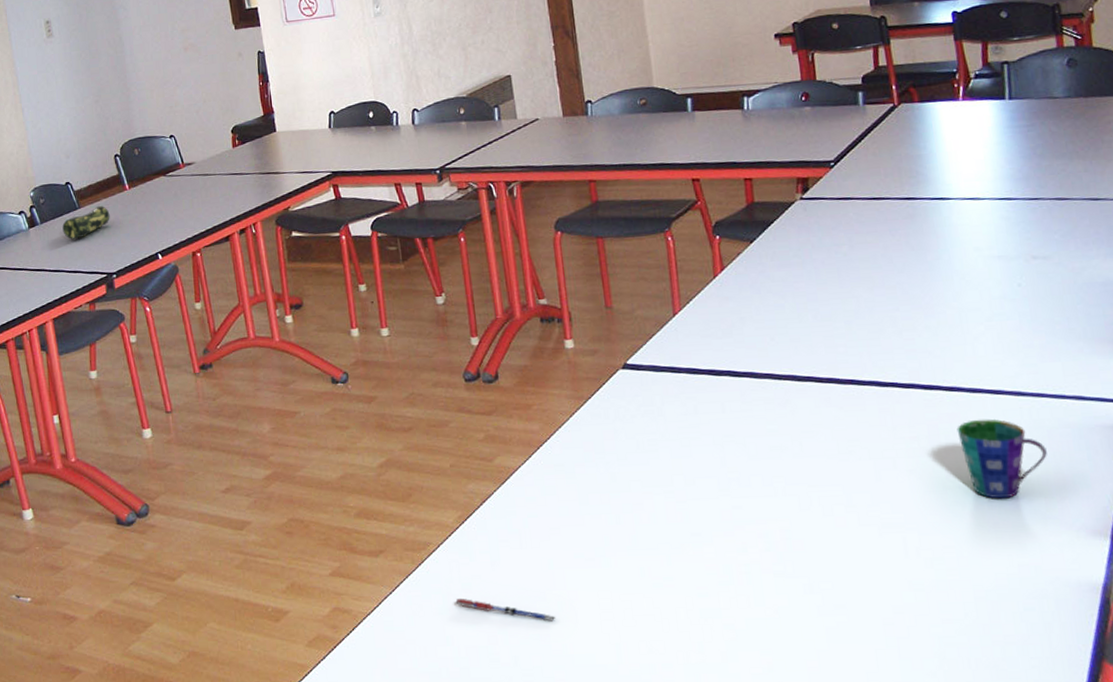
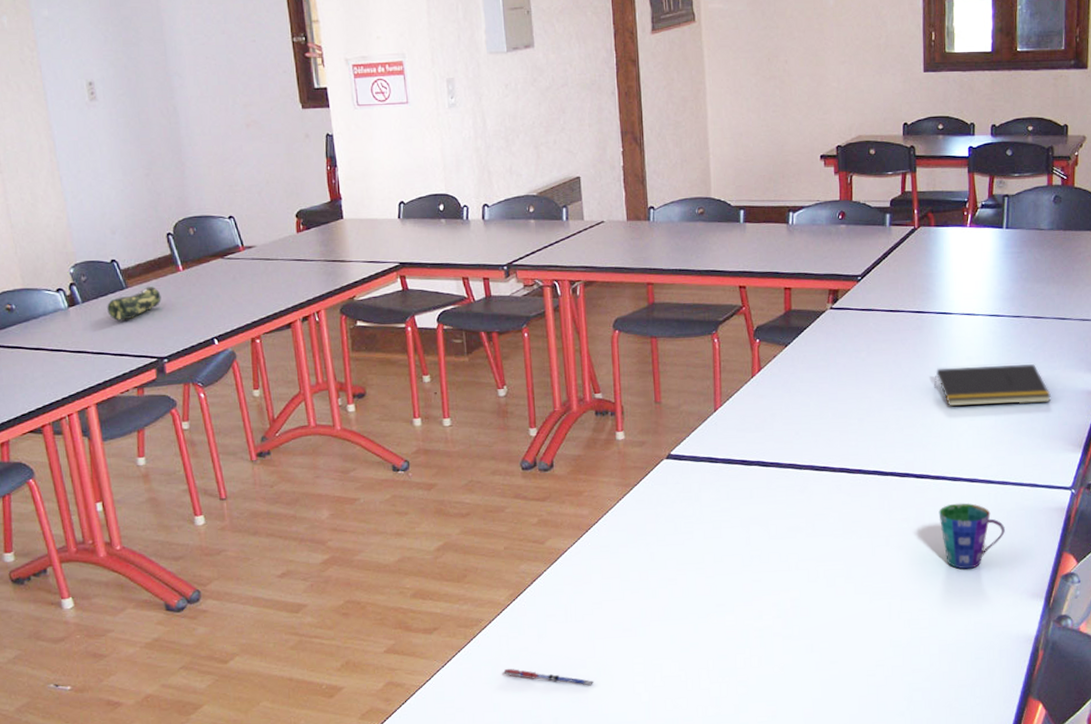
notepad: none [935,254,1092,305] -> present [933,364,1052,407]

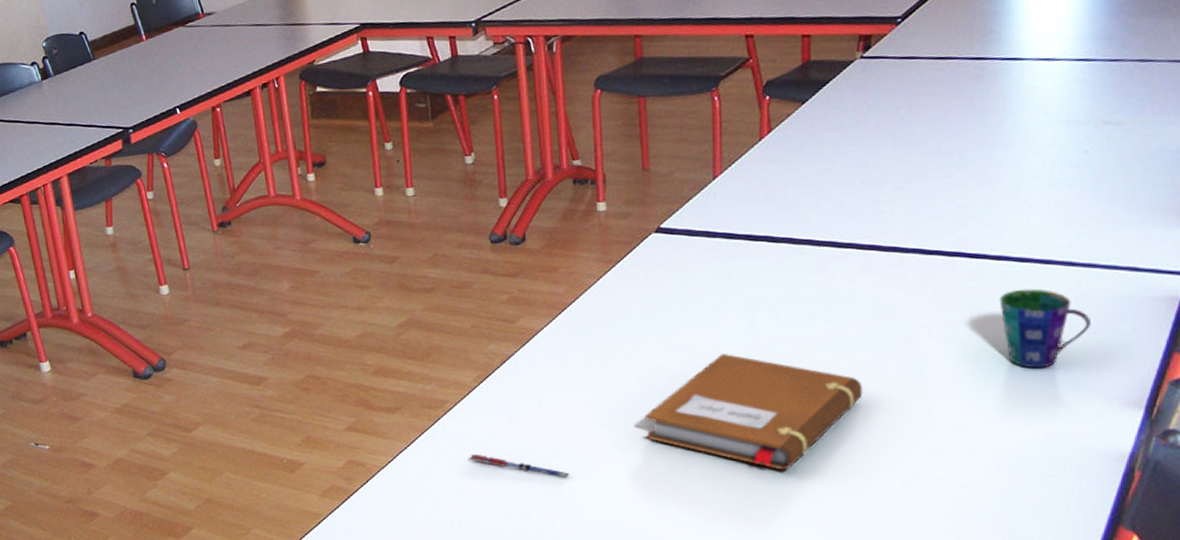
pencil case: present [107,286,162,321] -> none [76,56,126,92]
notebook: none [659,566,837,667] -> present [645,354,863,471]
notepad: present [933,364,1052,407] -> none [996,119,1163,172]

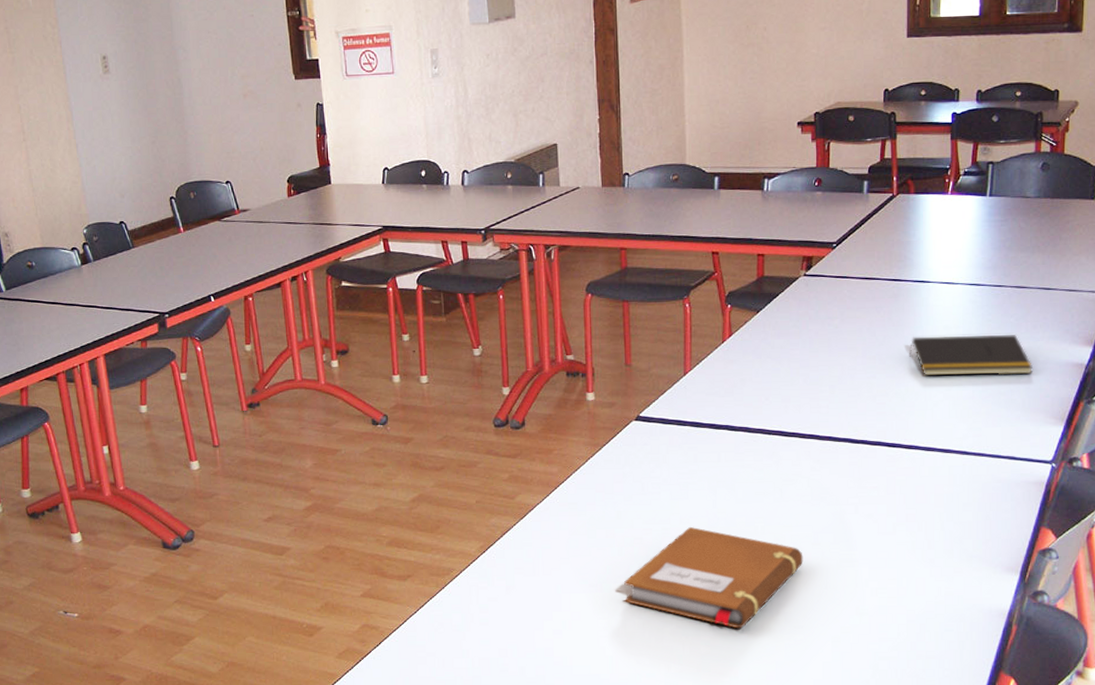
pen: present [470,455,570,478] -> none [473,618,560,638]
notepad: none [996,119,1163,172] -> present [908,335,1034,376]
cup: present [999,288,1091,369] -> none [910,473,980,540]

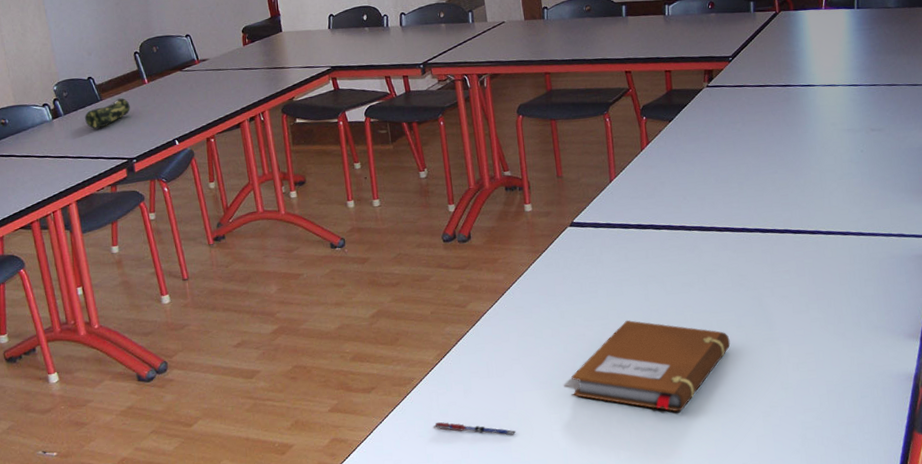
pencil case: none [115,246,164,278] -> present [85,97,130,129]
pen: none [473,618,560,638] -> present [435,422,516,436]
notepad: present [908,335,1034,376] -> none [803,127,911,168]

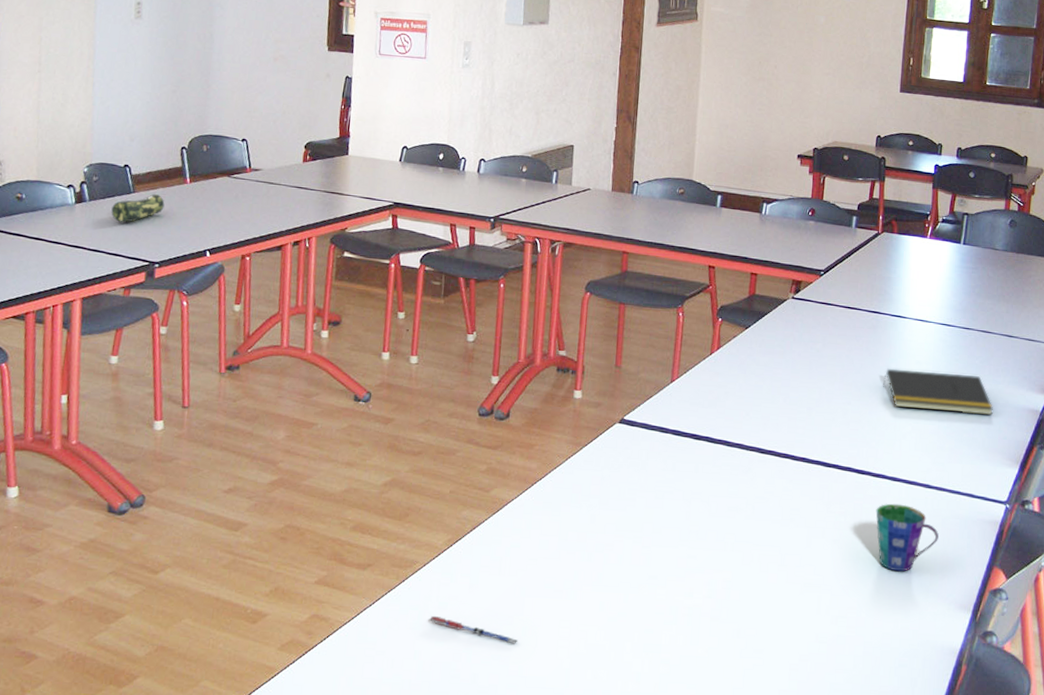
notebook: present [571,320,731,412] -> none [589,538,769,649]
notepad: none [803,127,911,168] -> present [882,368,994,415]
cup: none [817,253,879,315] -> present [876,503,939,572]

